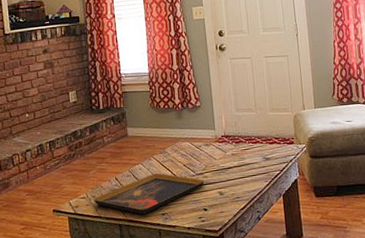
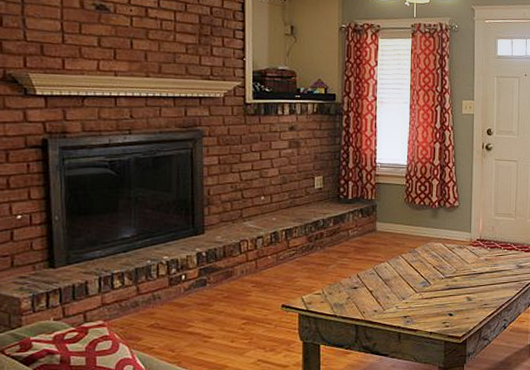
decorative tray: present [93,173,204,215] -> none [330,273,453,316]

